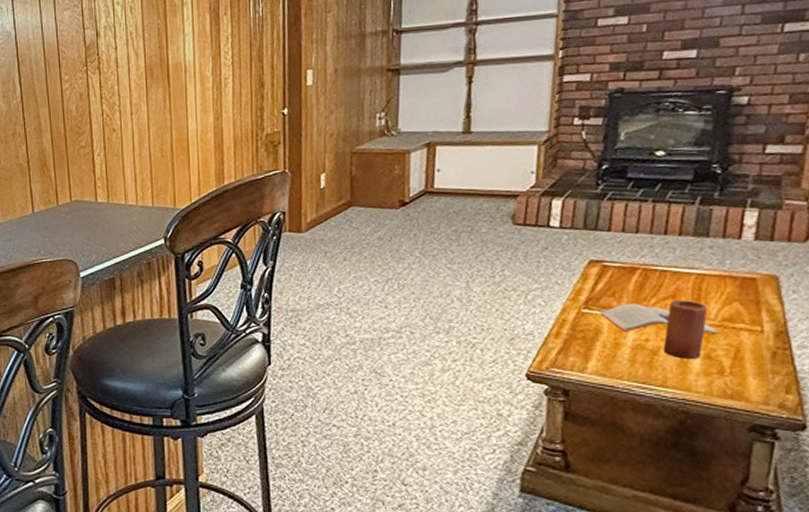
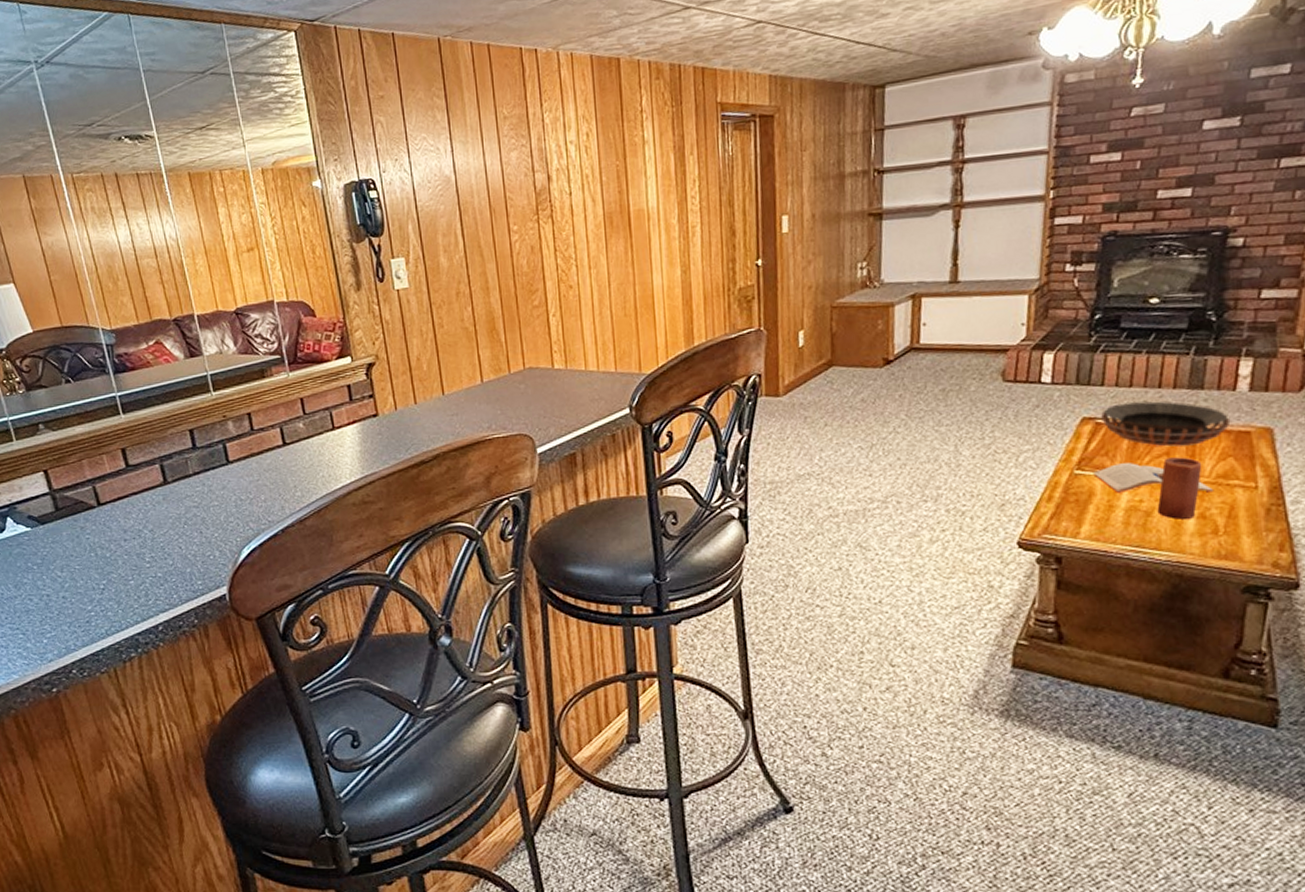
decorative bowl: none [607,247,736,290] -> present [1100,401,1231,447]

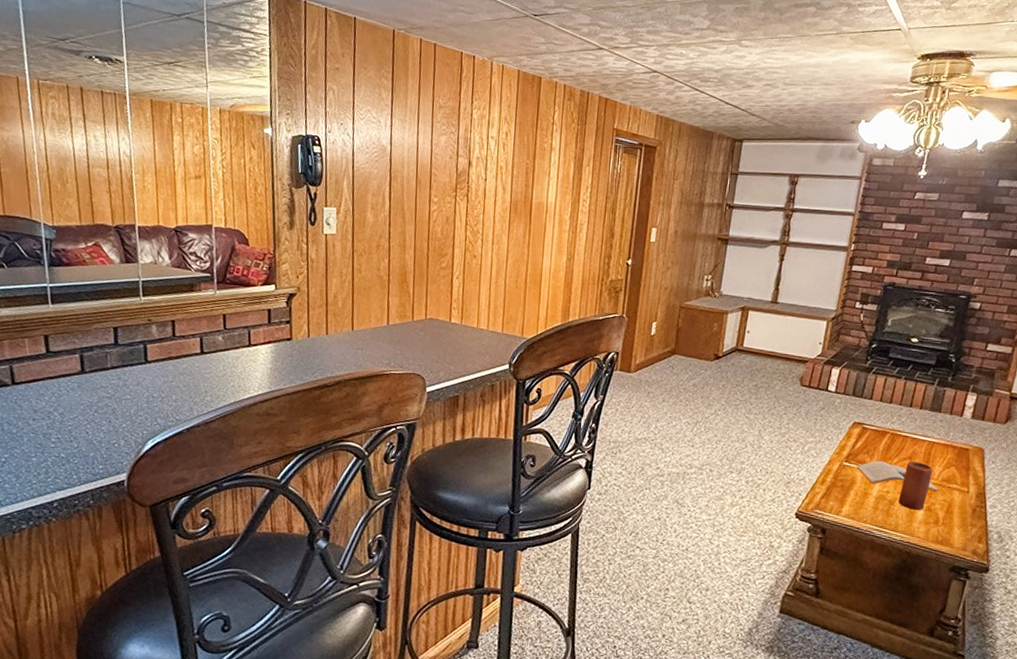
decorative bowl: present [1100,401,1231,447] -> none [866,415,956,454]

